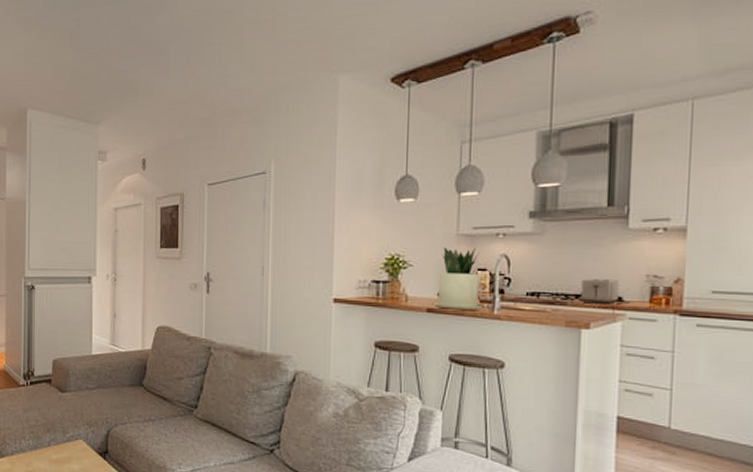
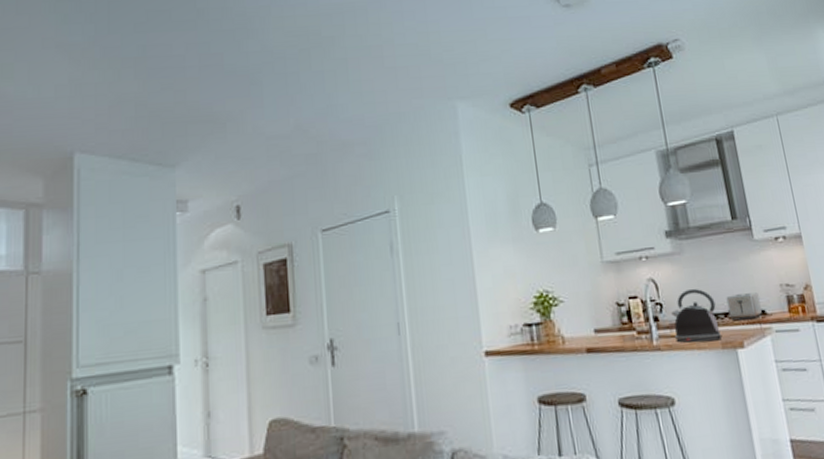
planter: present [434,247,482,311] -> none [591,275,641,347]
kettle: none [518,268,570,319] -> present [671,288,724,343]

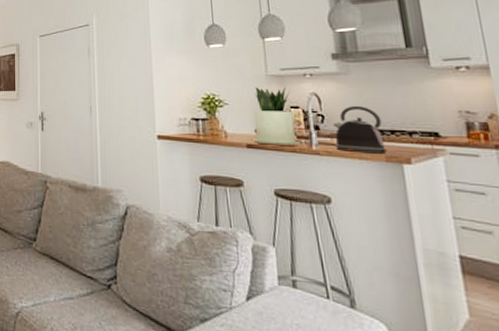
planter: none [591,275,641,347] -> present [253,87,300,147]
toaster: present [726,292,762,321] -> none [394,115,435,140]

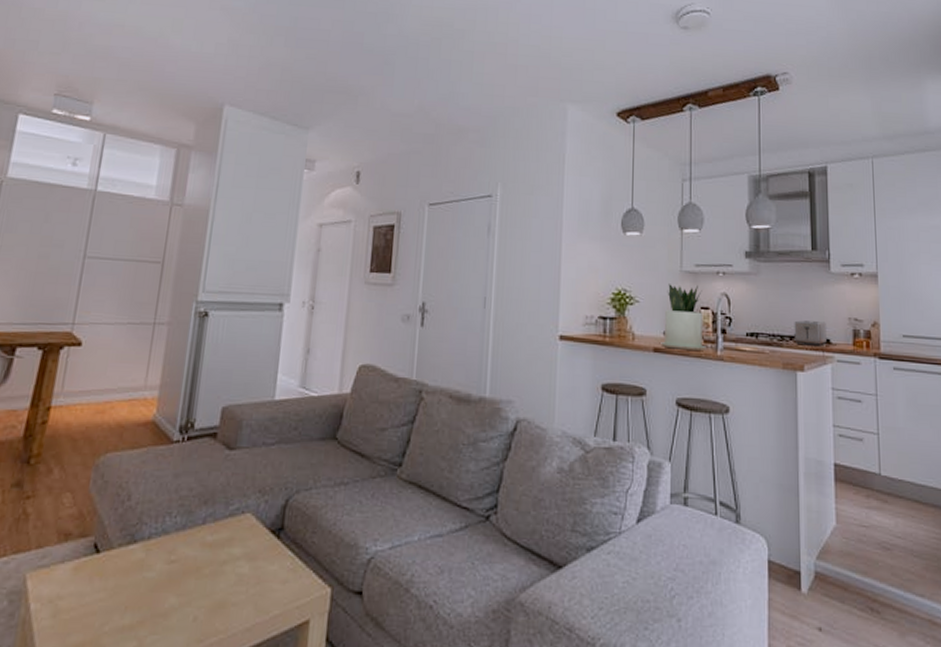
kettle: present [333,105,389,154] -> none [739,308,786,361]
toaster: none [394,115,435,140] -> present [793,320,827,347]

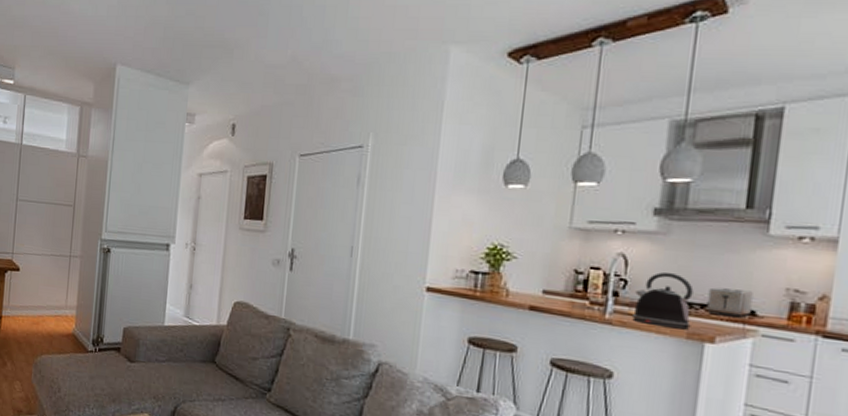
planter: present [660,284,706,352] -> none [538,241,594,314]
kettle: none [739,308,786,361] -> present [632,272,694,330]

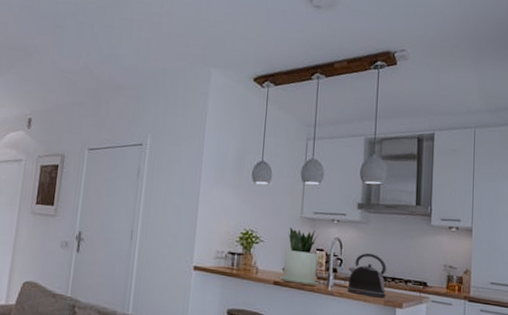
planter: none [538,241,594,314] -> present [280,227,319,287]
toaster: present [705,287,753,318] -> none [395,264,424,288]

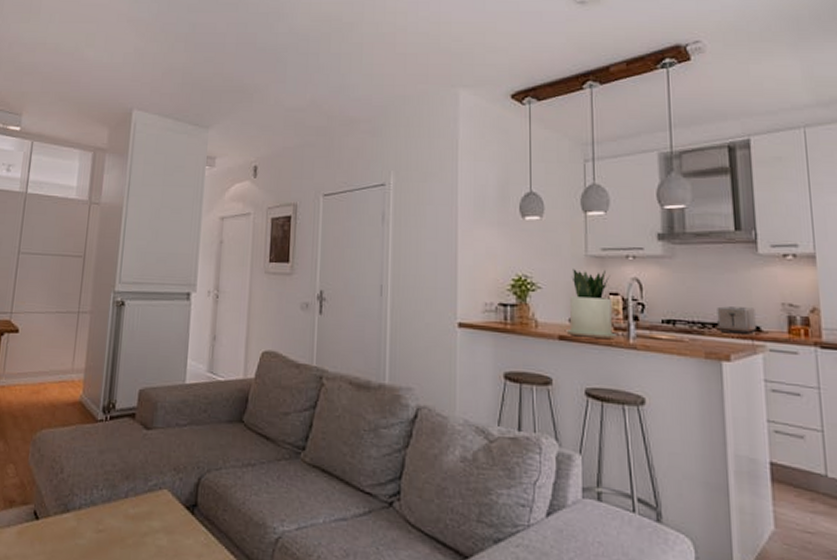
kettle: present [347,252,388,298] -> none [653,293,709,350]
toaster: none [395,264,424,288] -> present [716,306,756,335]

